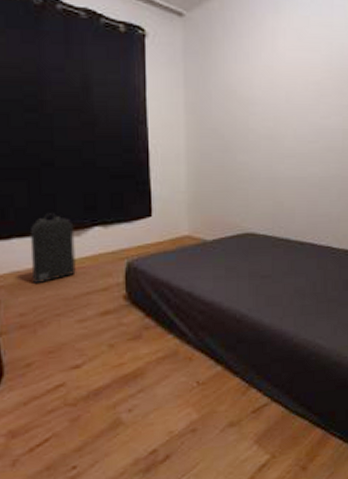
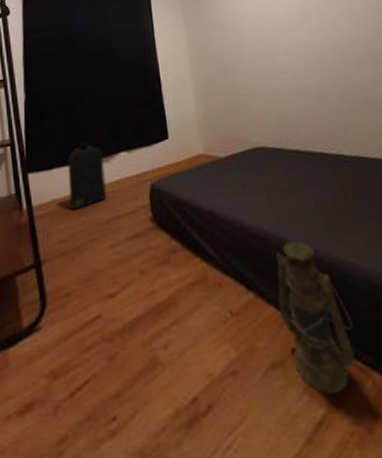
lantern: none [244,322,308,445] -> present [275,240,355,395]

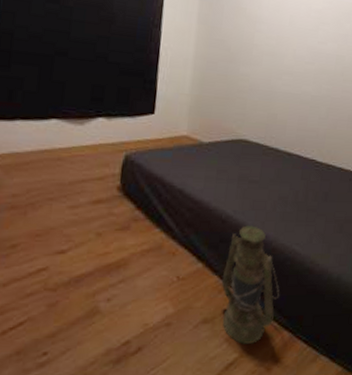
backpack: present [67,143,106,211] -> none [30,100,79,168]

